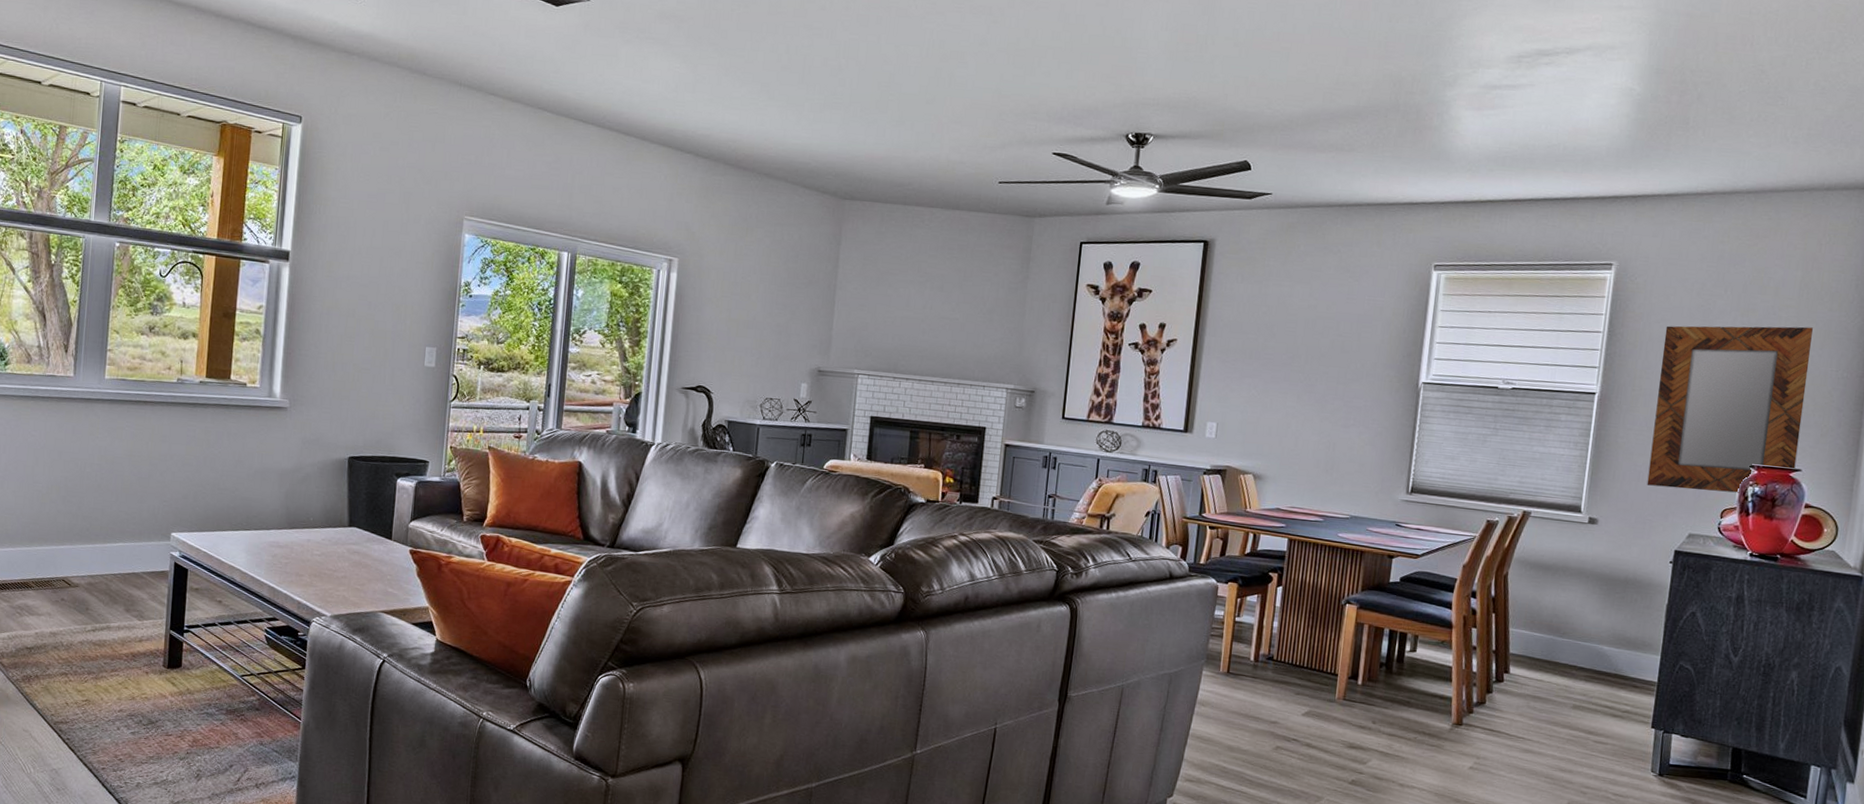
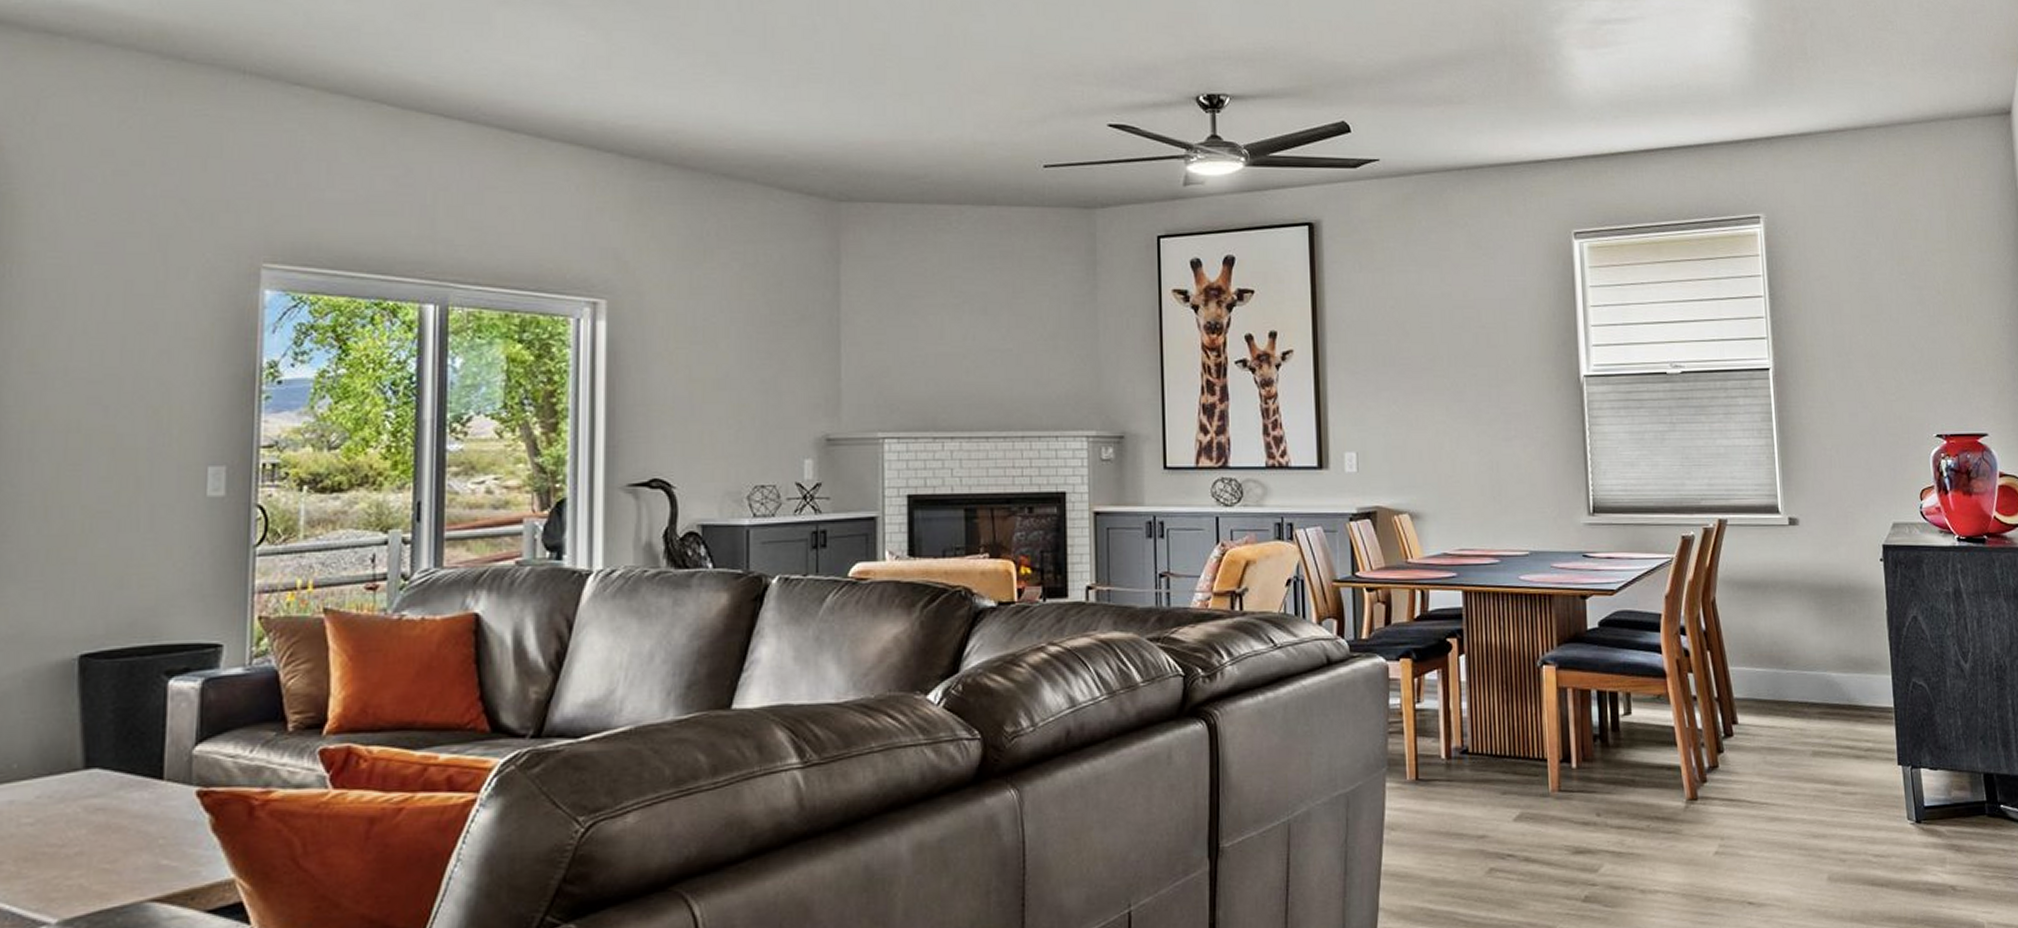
home mirror: present [1647,325,1813,493] -> none [1826,271,1982,471]

